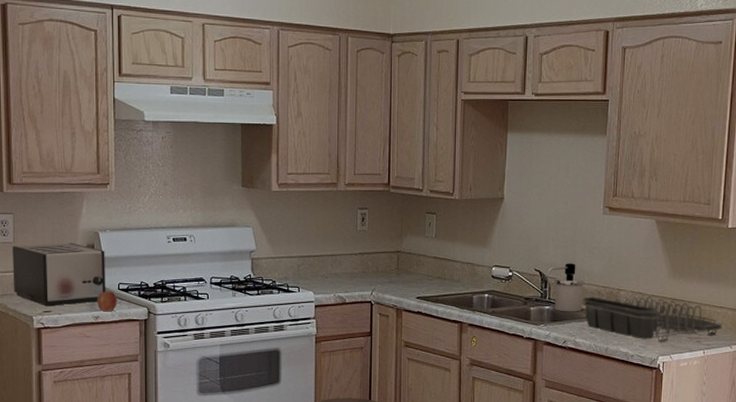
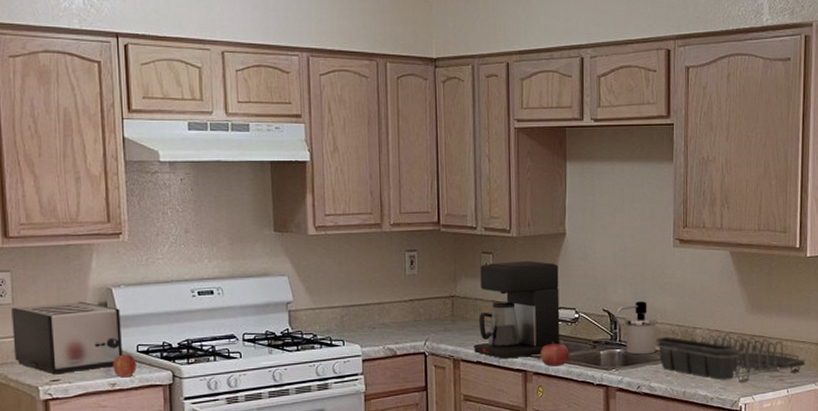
coffee maker: none [415,222,496,311] -> present [474,261,560,359]
fruit: none [475,296,502,320] -> present [539,341,570,368]

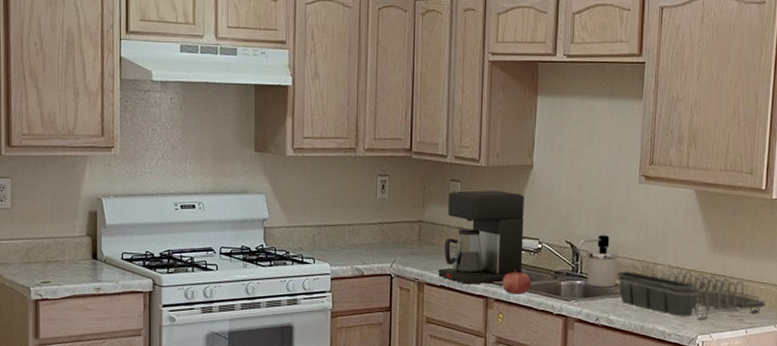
toaster: present [11,301,122,375] -> none [10,209,108,277]
fruit: present [113,354,137,378] -> none [99,261,120,283]

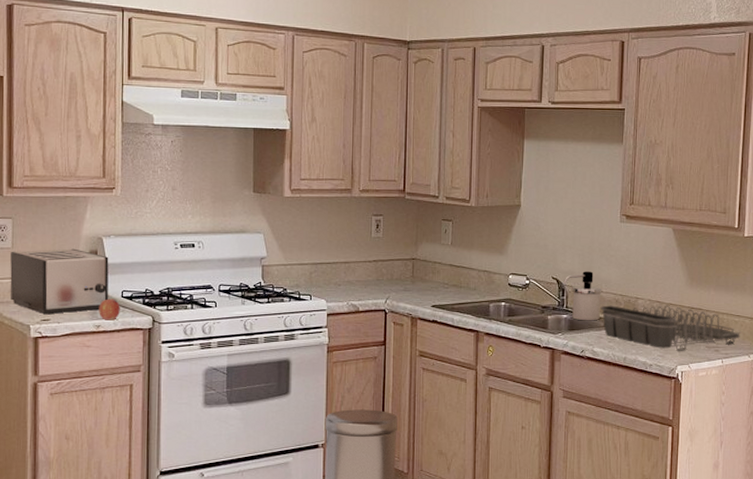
toaster: none [10,209,108,277] -> present [10,248,109,315]
fruit: none [99,261,120,283] -> present [99,299,120,321]
coffee maker: present [438,190,524,285] -> none [430,229,513,319]
fruit: present [501,270,531,295] -> none [491,305,519,329]

